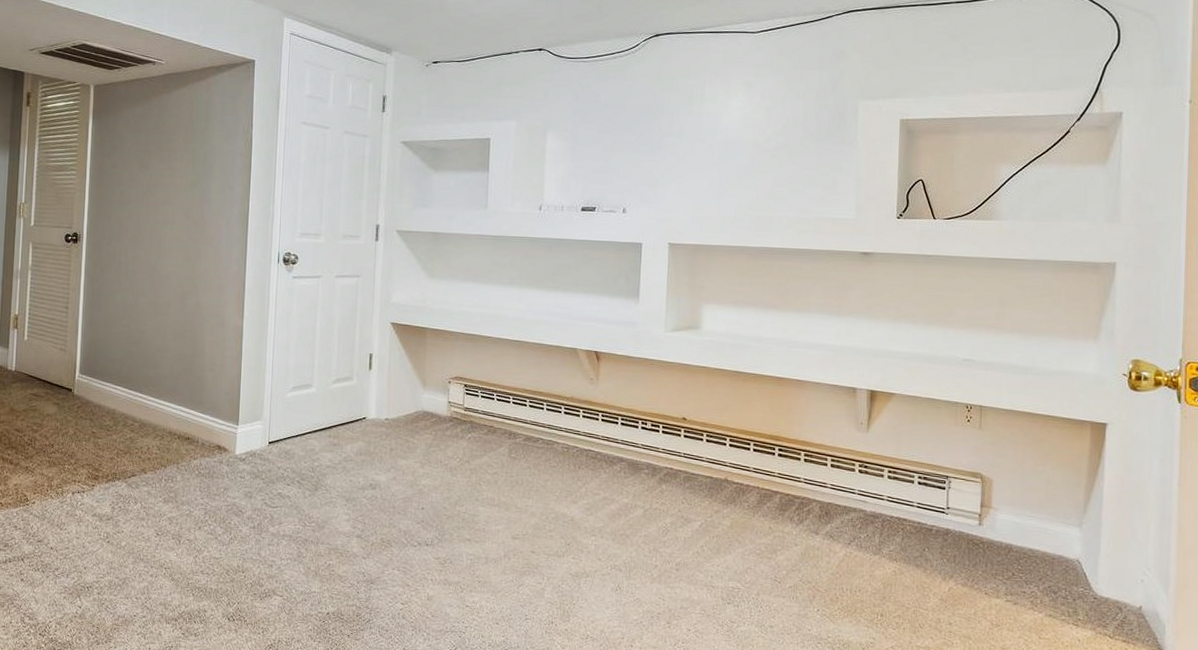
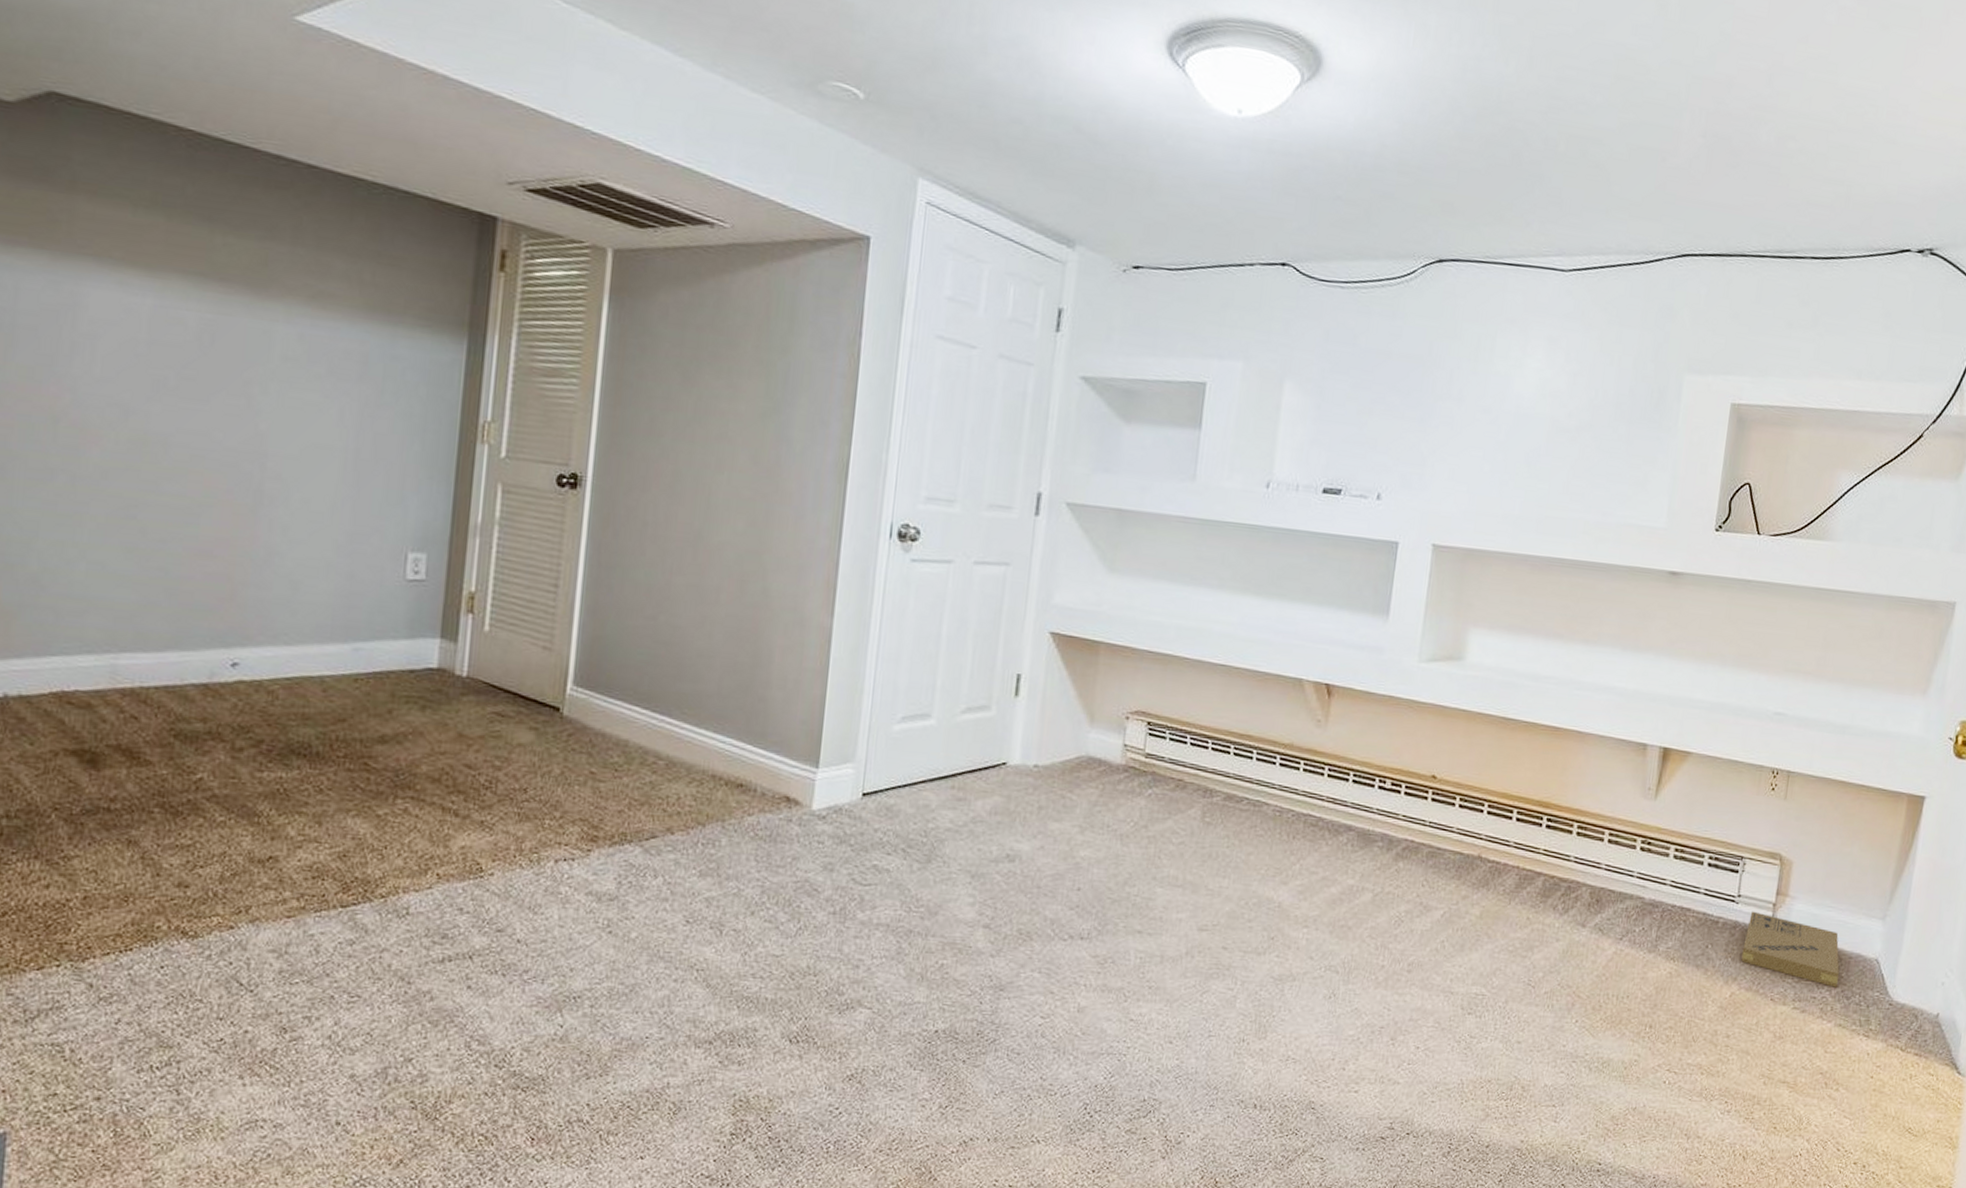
cardboard box: none [955,520,1044,584] -> present [1741,911,1839,988]

